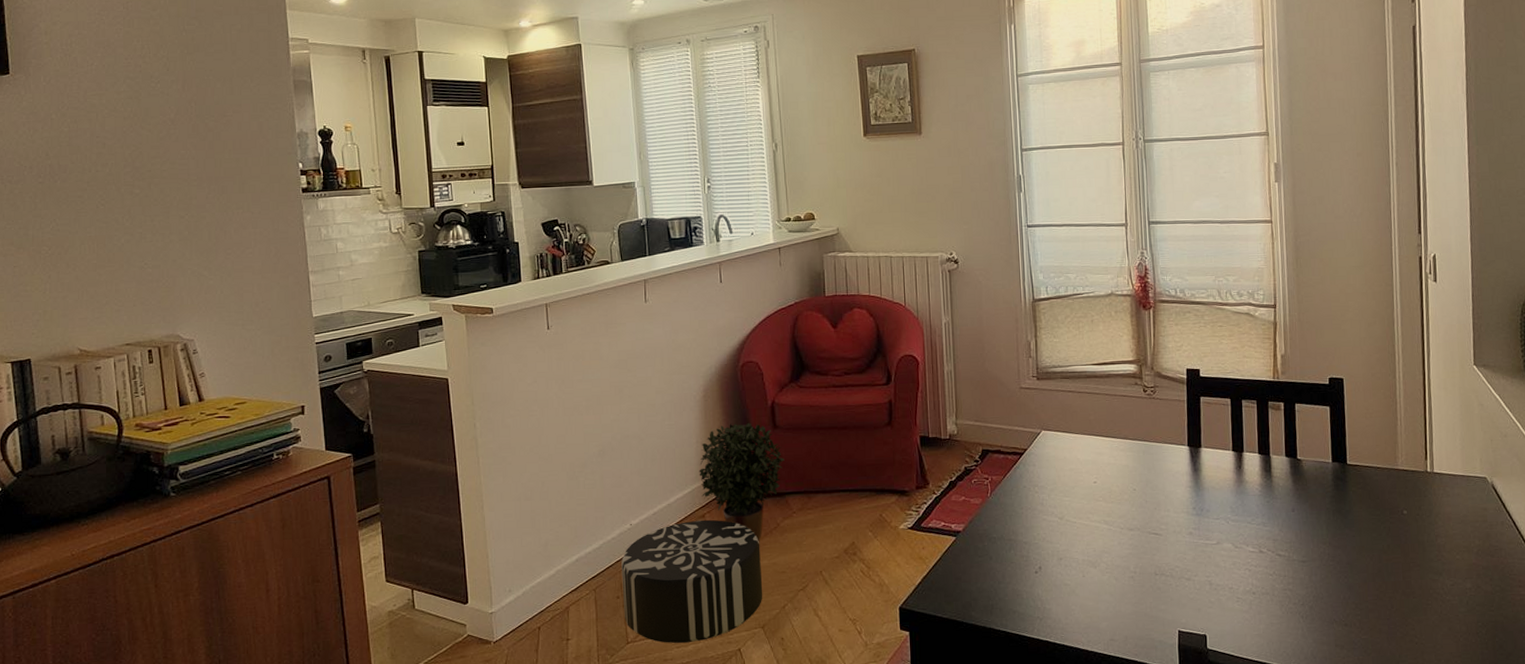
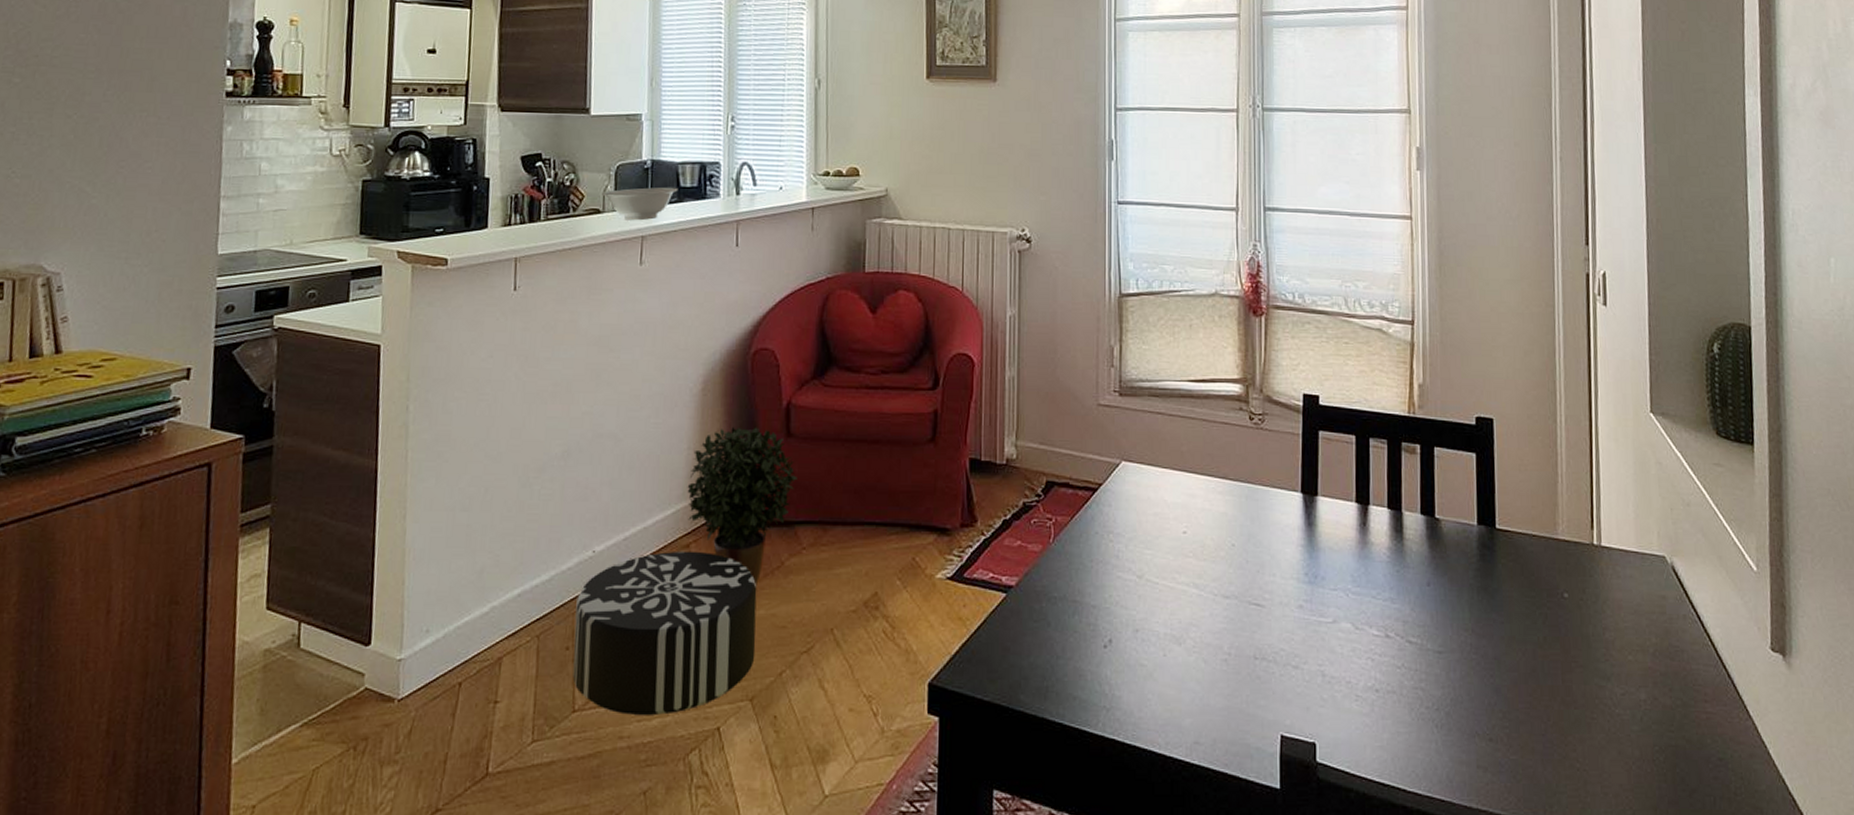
bowl: none [609,239,670,268] -> present [602,187,678,221]

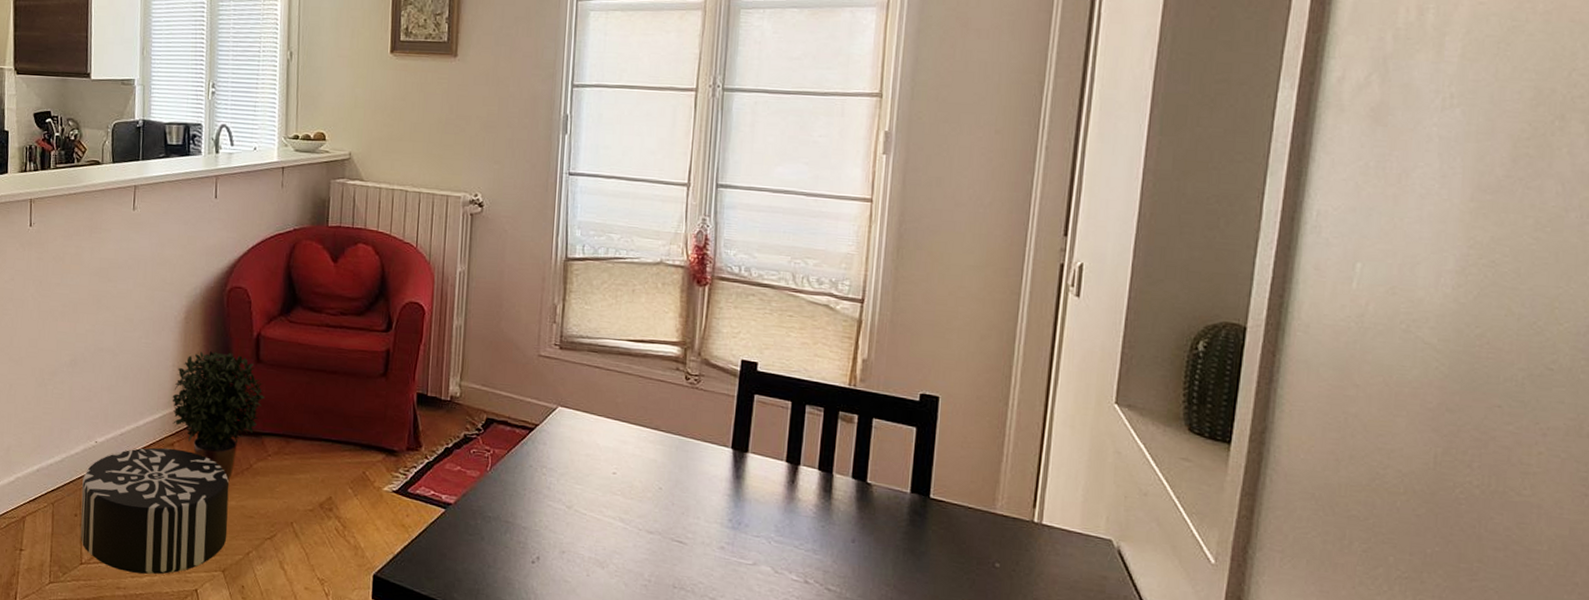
bowl: present [602,187,678,221] -> none [101,144,166,173]

